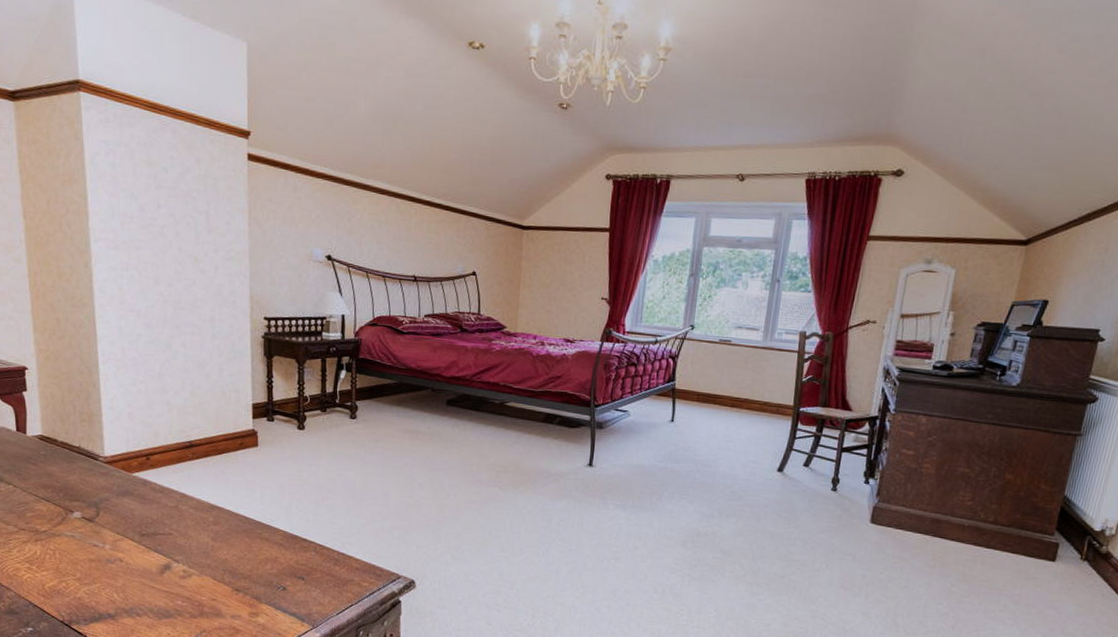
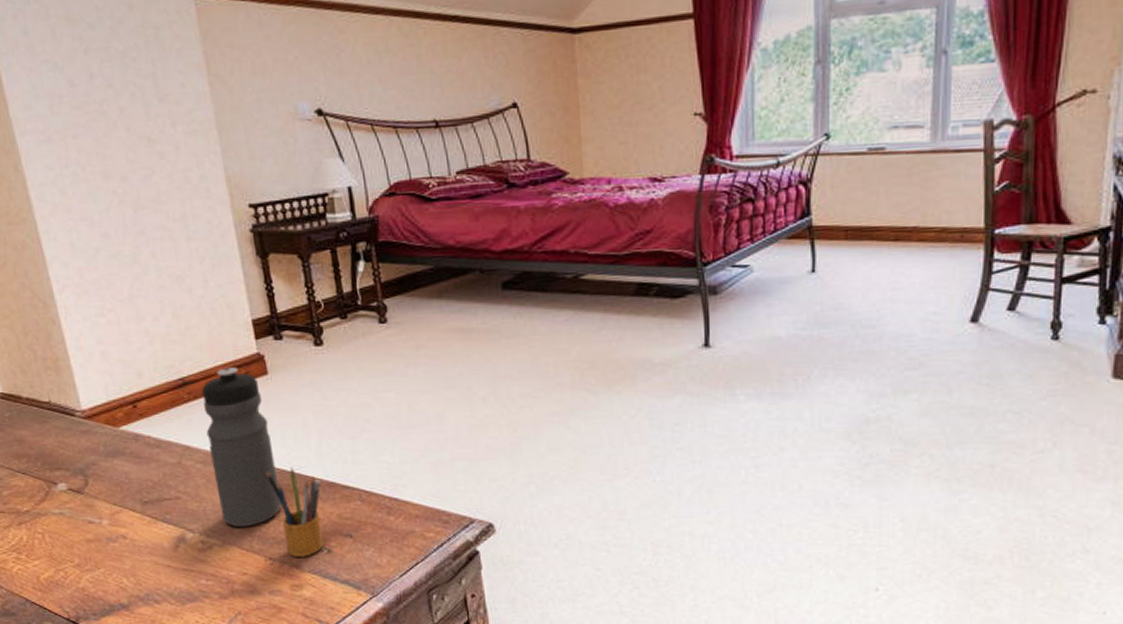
water bottle: none [202,437,253,563] -> present [202,367,282,526]
pencil box: none [244,520,286,591] -> present [266,467,323,557]

